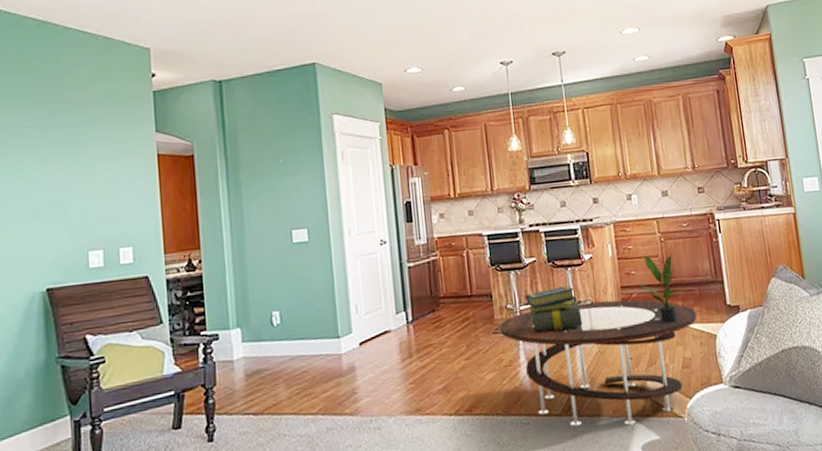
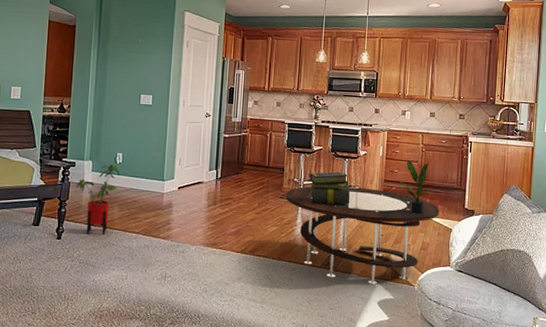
house plant: none [224,328,281,429] -> present [76,164,120,235]

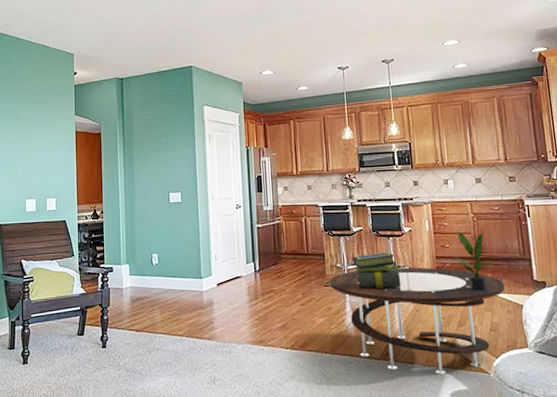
house plant: present [76,164,120,235] -> none [116,266,158,341]

